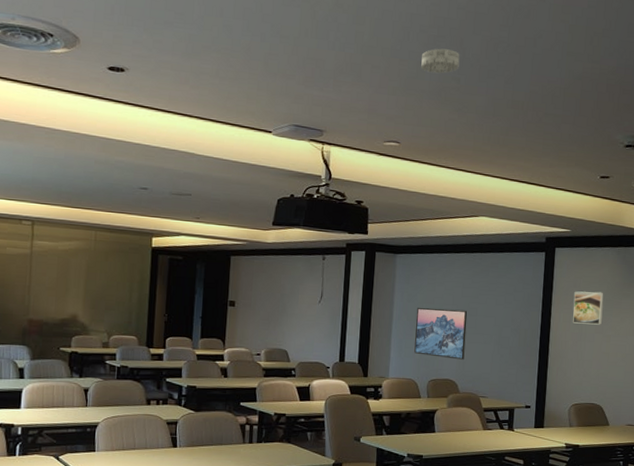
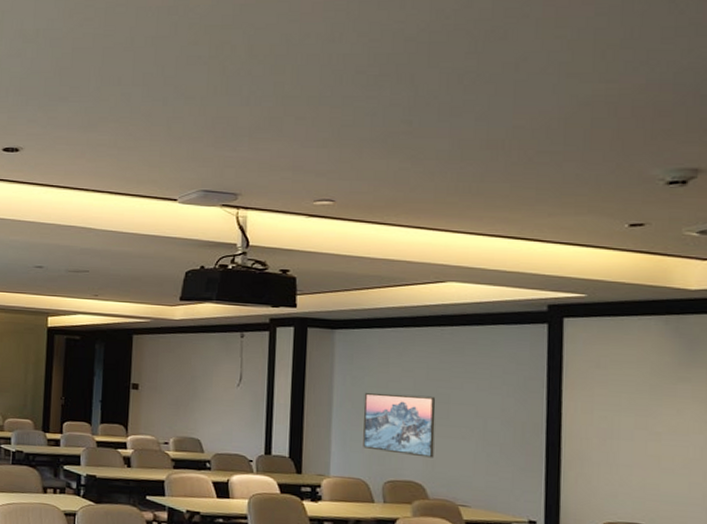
smoke detector: present [421,48,460,74] -> none [359,89,411,118]
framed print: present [573,291,604,325] -> none [596,373,646,419]

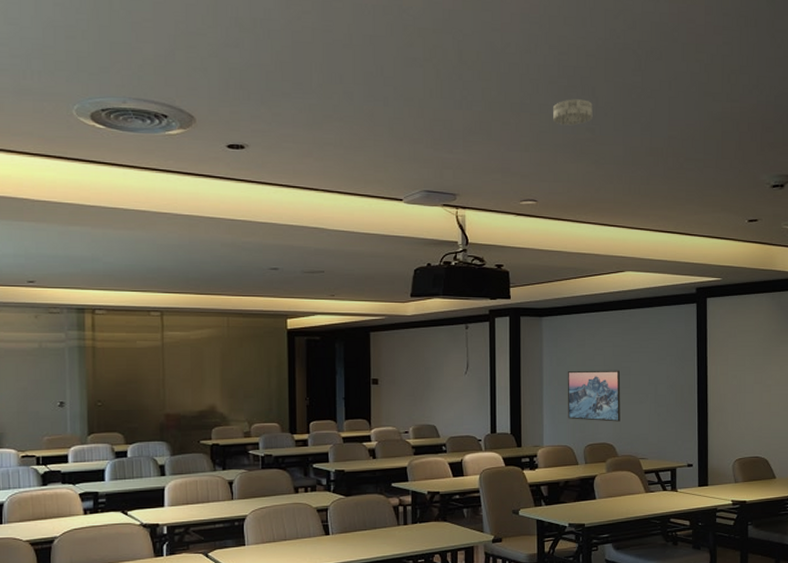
smoke detector: none [359,89,411,118] -> present [553,99,593,126]

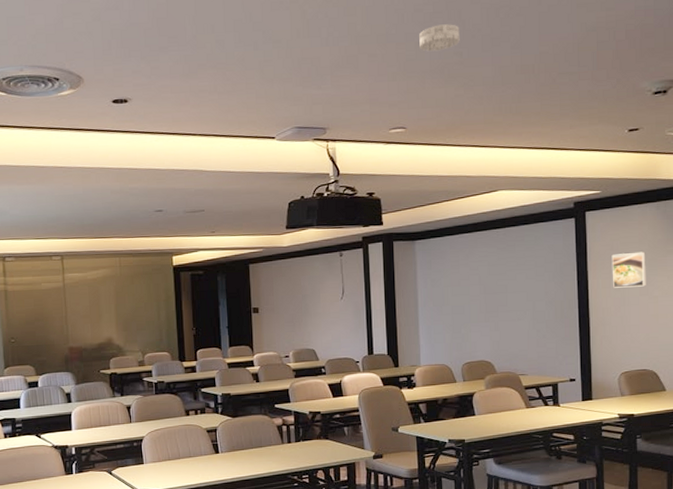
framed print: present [567,370,621,422] -> none [442,288,498,340]
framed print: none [729,340,761,375] -> present [611,251,646,288]

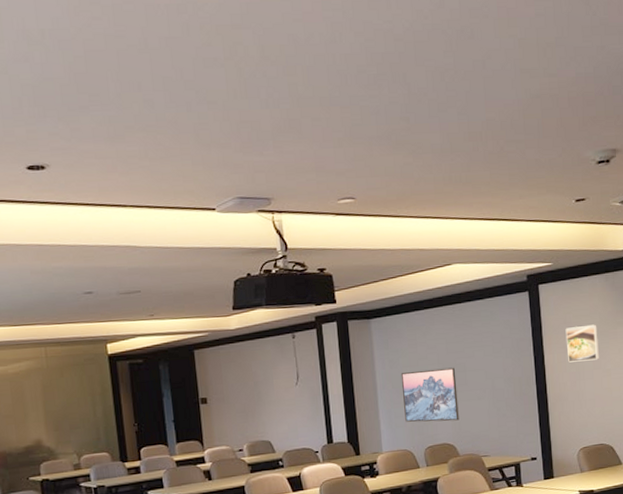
smoke detector: present [419,24,460,52] -> none [364,87,406,117]
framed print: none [442,288,498,340] -> present [400,367,459,422]

